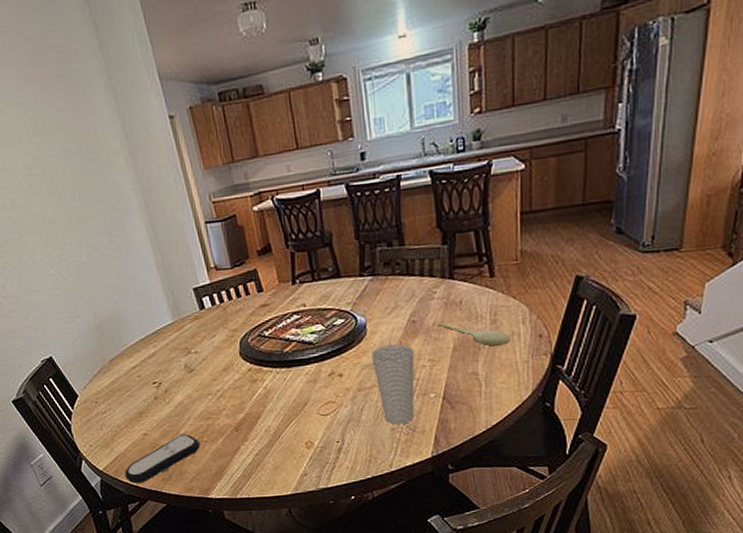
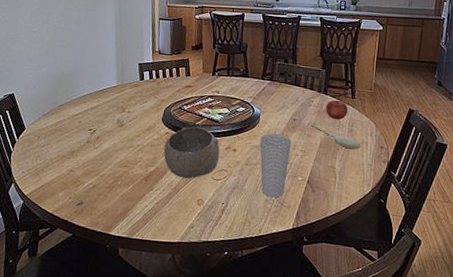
remote control: present [124,433,200,484] -> none [44,175,114,212]
bowl: none [250,354,323,420] -> present [164,126,220,179]
fruit: none [455,283,488,311] -> present [326,100,349,120]

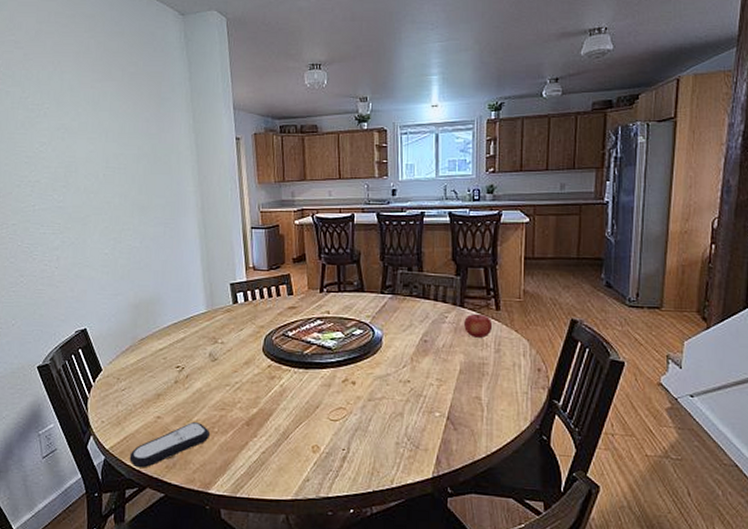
remote control: none [44,175,114,212] -> present [129,421,210,468]
bowl: present [164,126,220,179] -> none [267,356,336,421]
cup: present [260,133,292,198] -> none [384,360,424,440]
spoon: present [311,123,361,150] -> none [447,345,512,374]

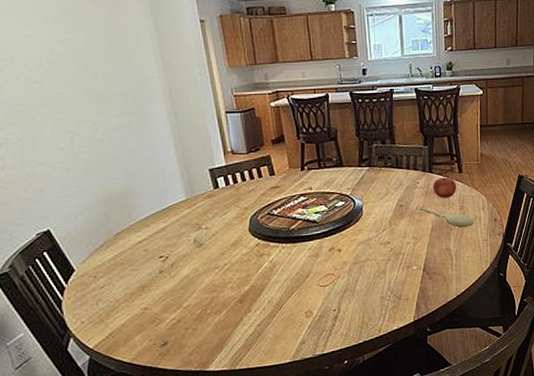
remote control: present [129,421,210,468] -> none [118,306,202,361]
spoon: none [447,345,512,374] -> present [420,207,474,227]

